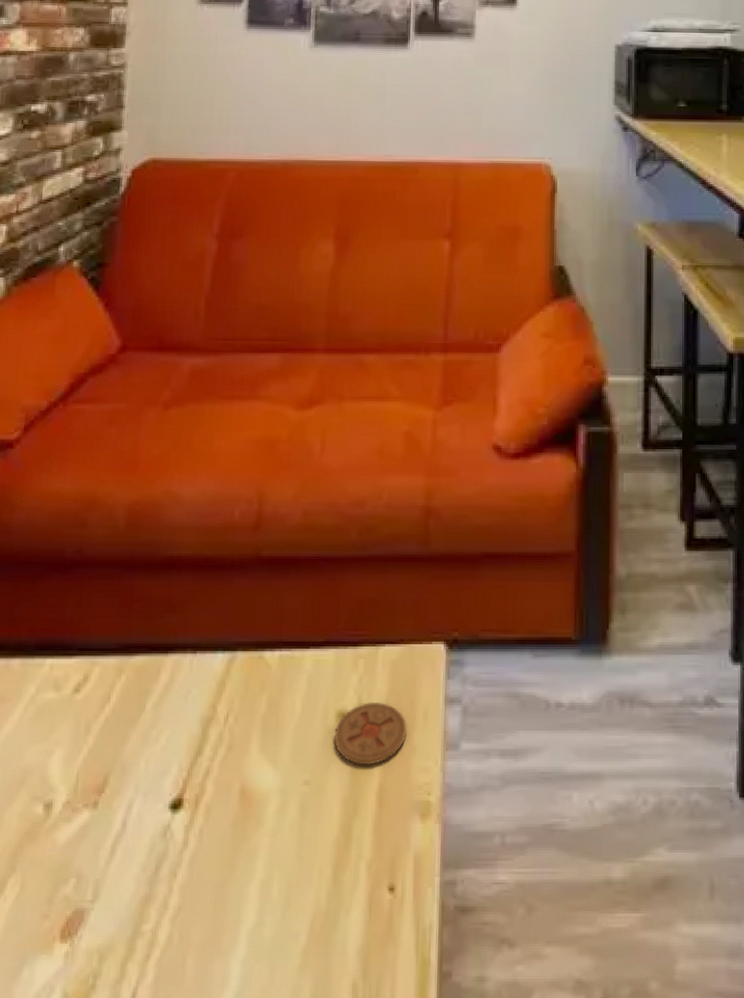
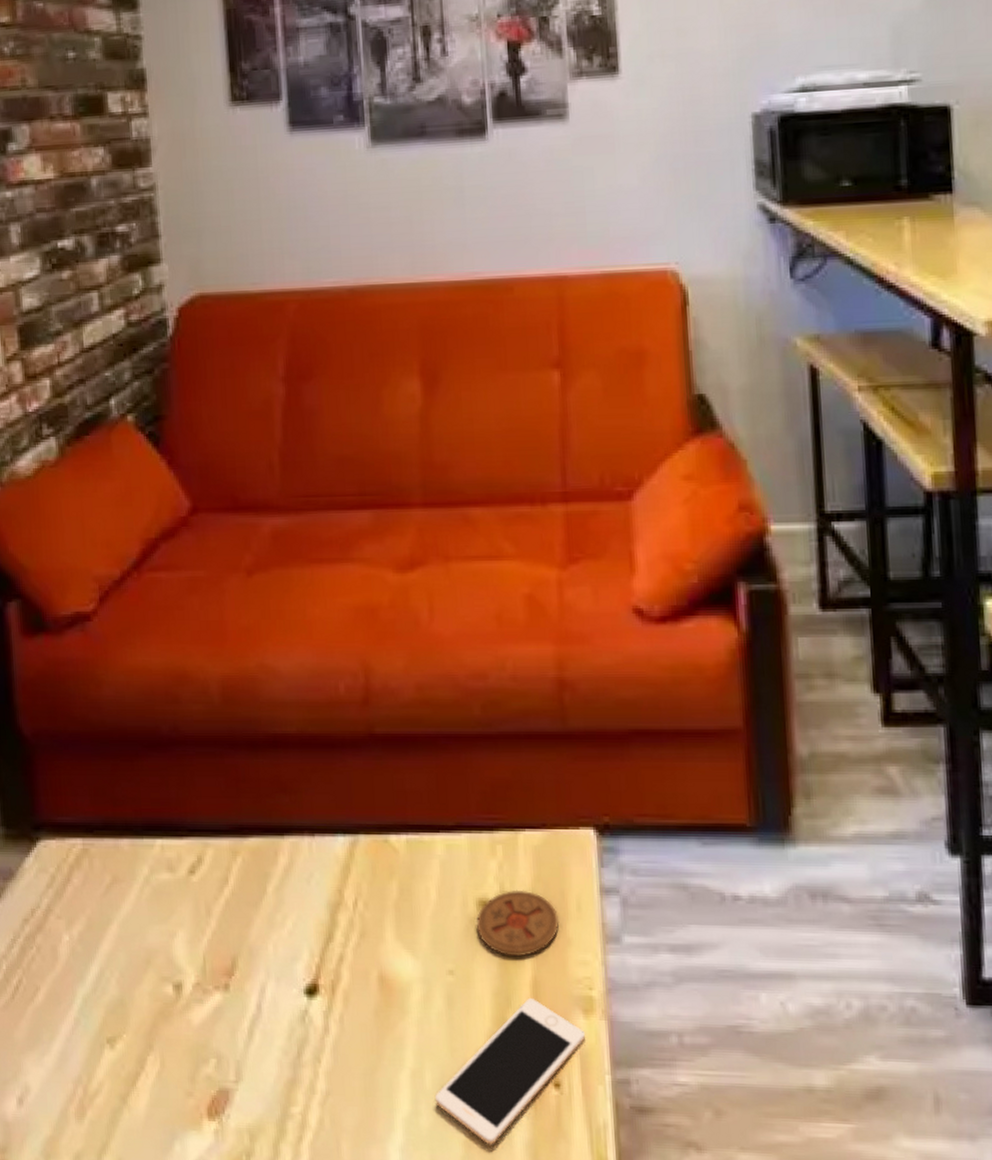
cell phone: none [280,804,420,953] -> present [435,997,585,1145]

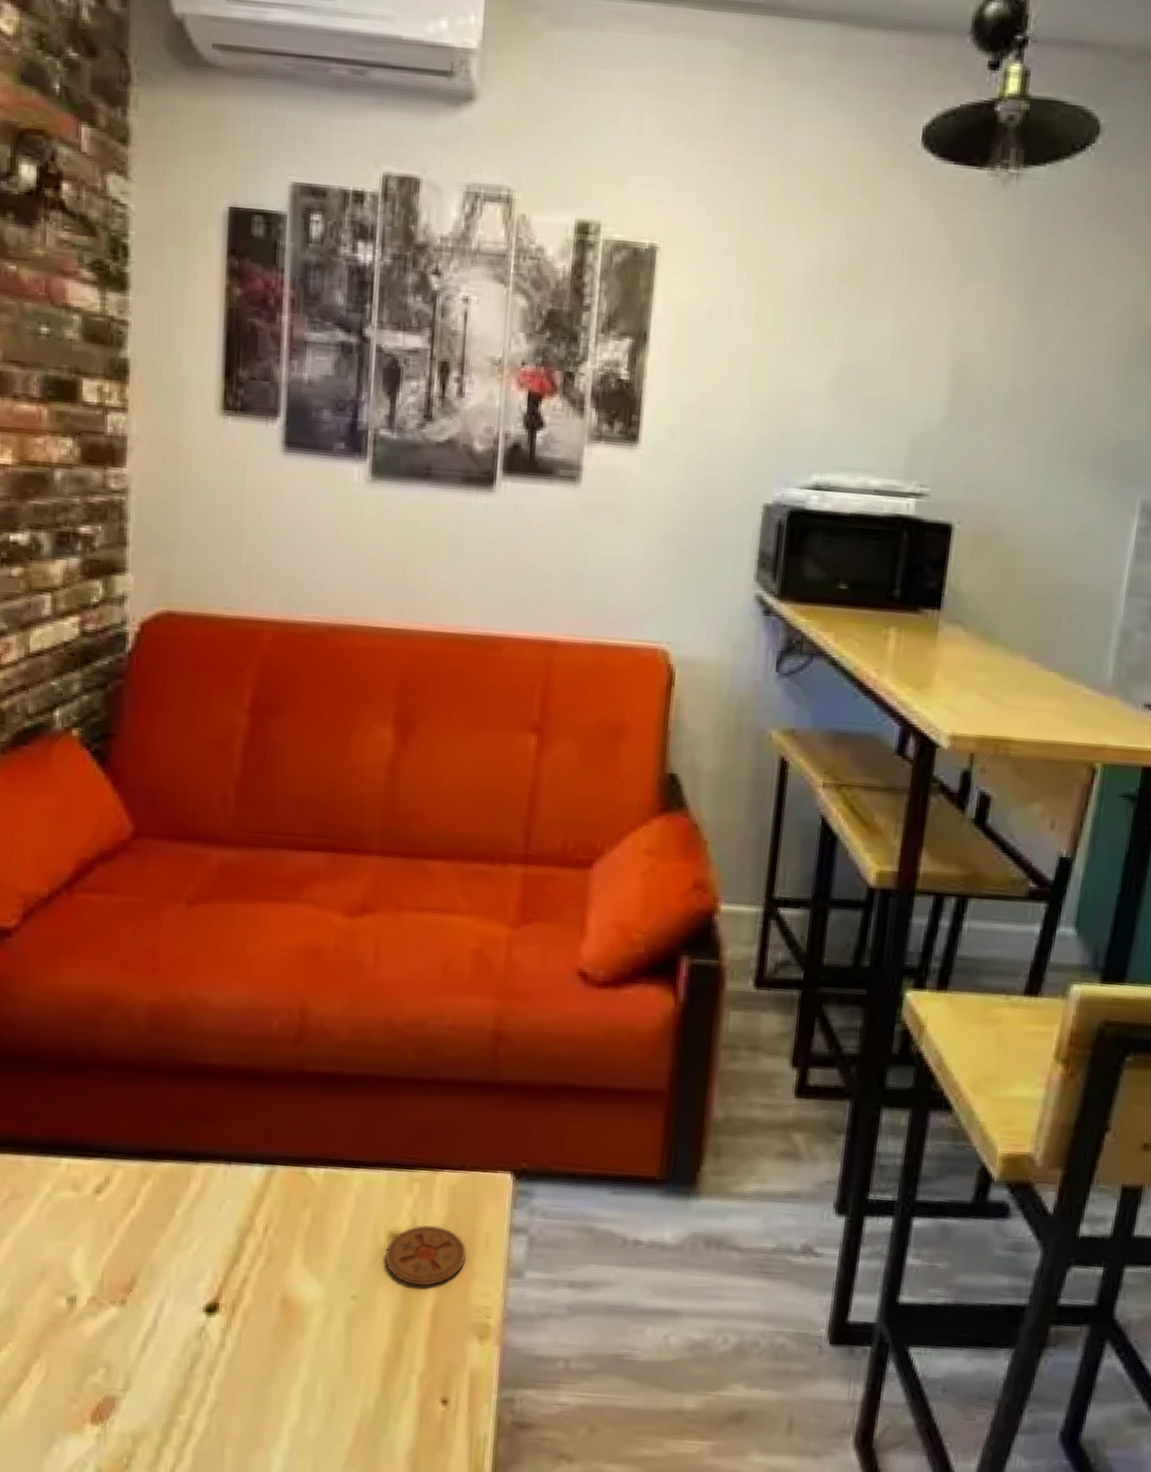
cell phone: present [435,997,585,1145] -> none [325,1323,477,1453]

